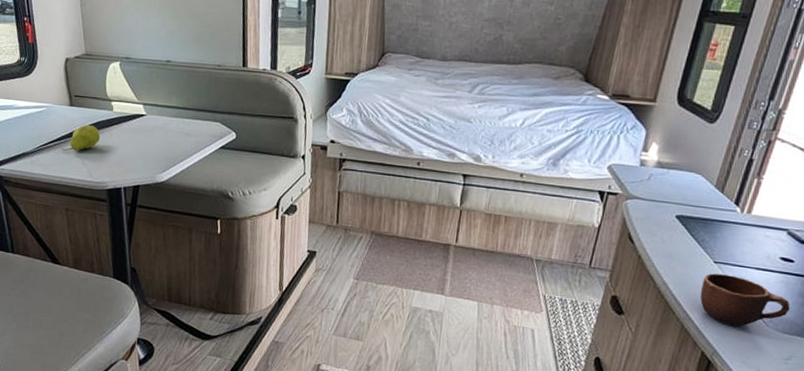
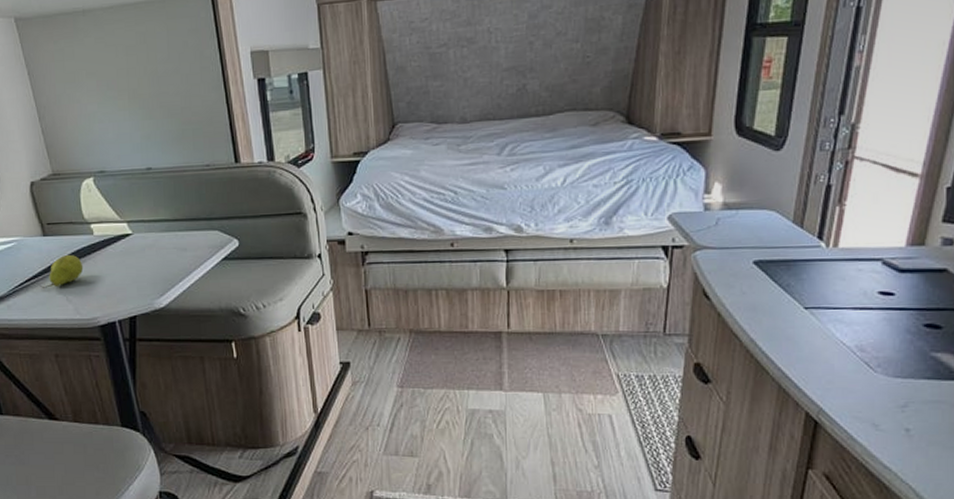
mug: present [700,273,791,327] -> none [793,320,899,379]

